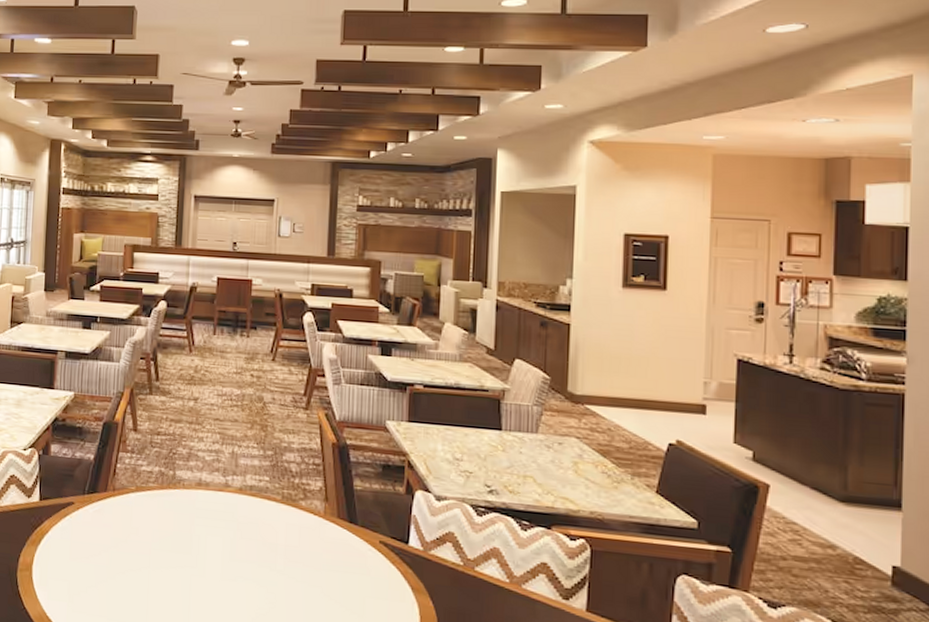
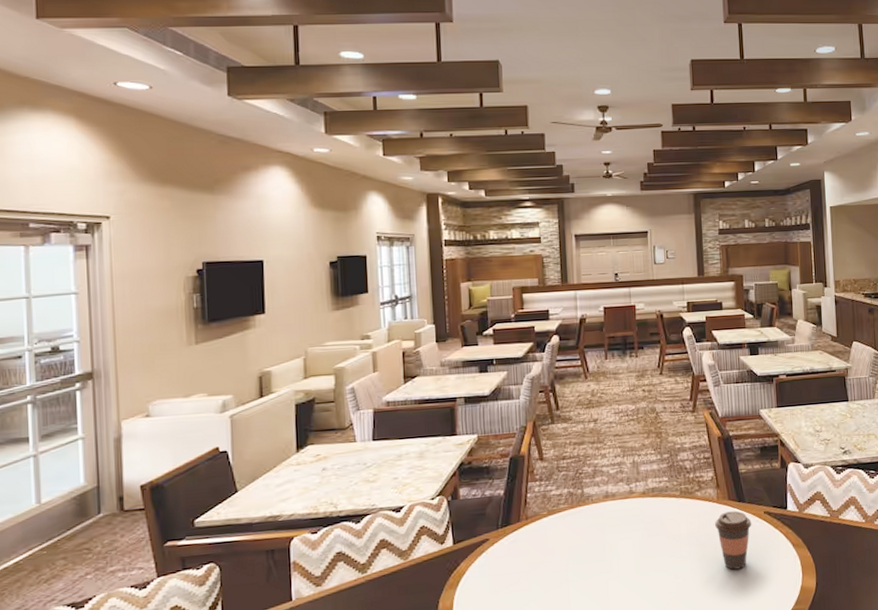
coffee cup: none [319,531,363,601] -> present [715,511,752,570]

